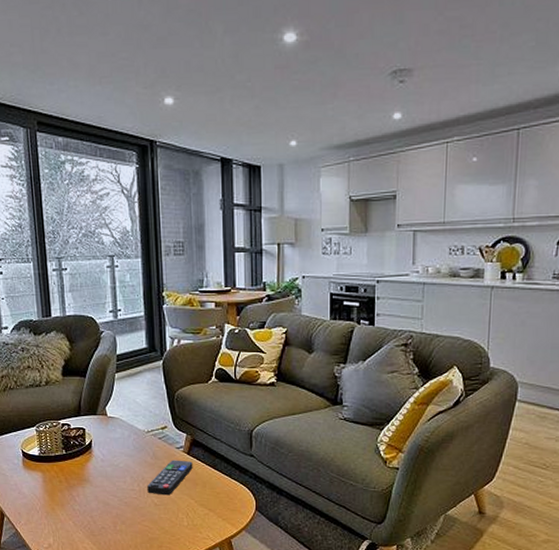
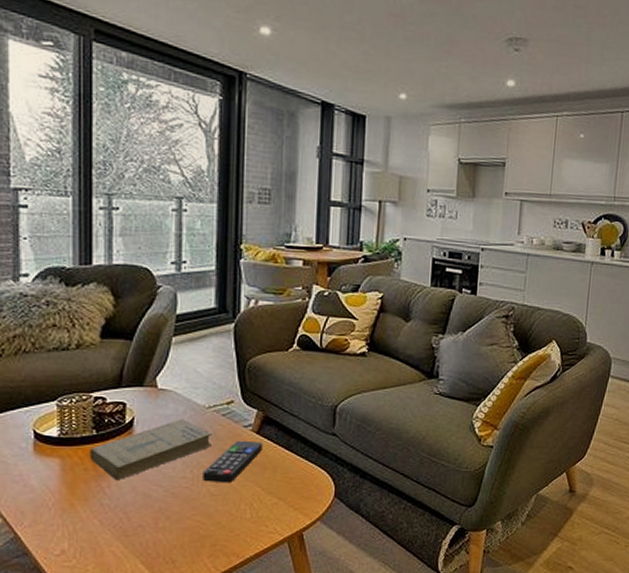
book: none [62,442,152,491] -> present [90,419,212,481]

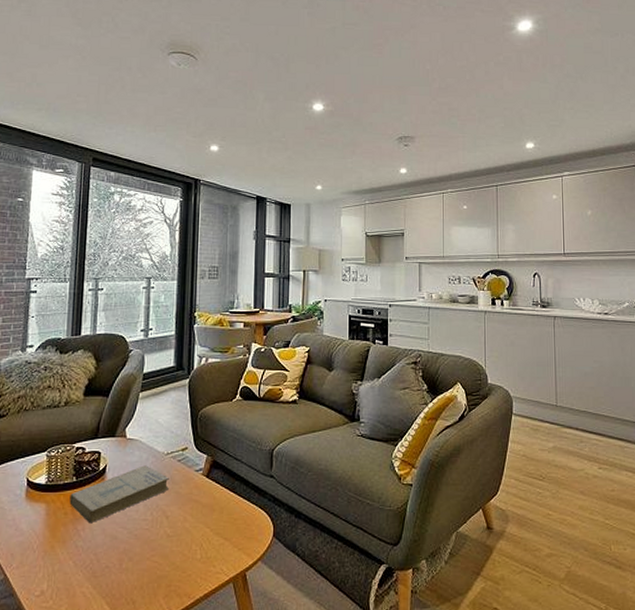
remote control: present [203,440,263,483] -> none [161,483,211,525]

